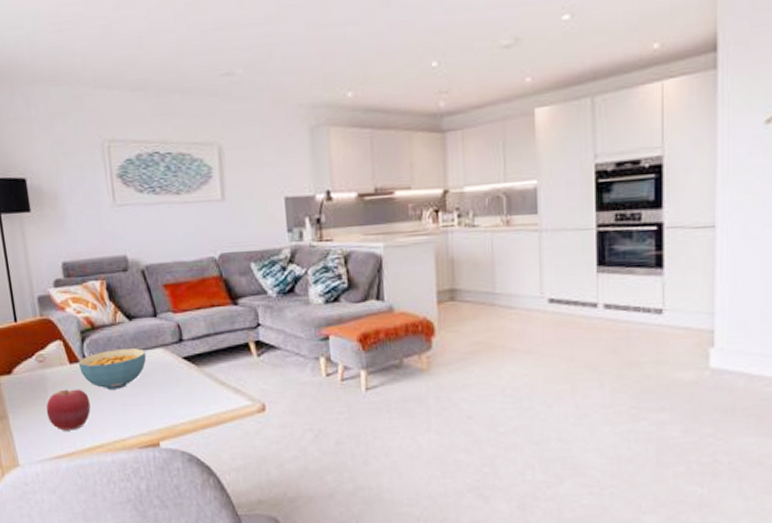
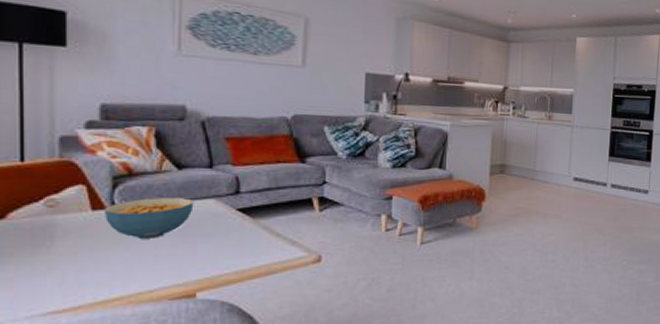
apple: present [46,389,91,431] -> none [48,237,113,283]

